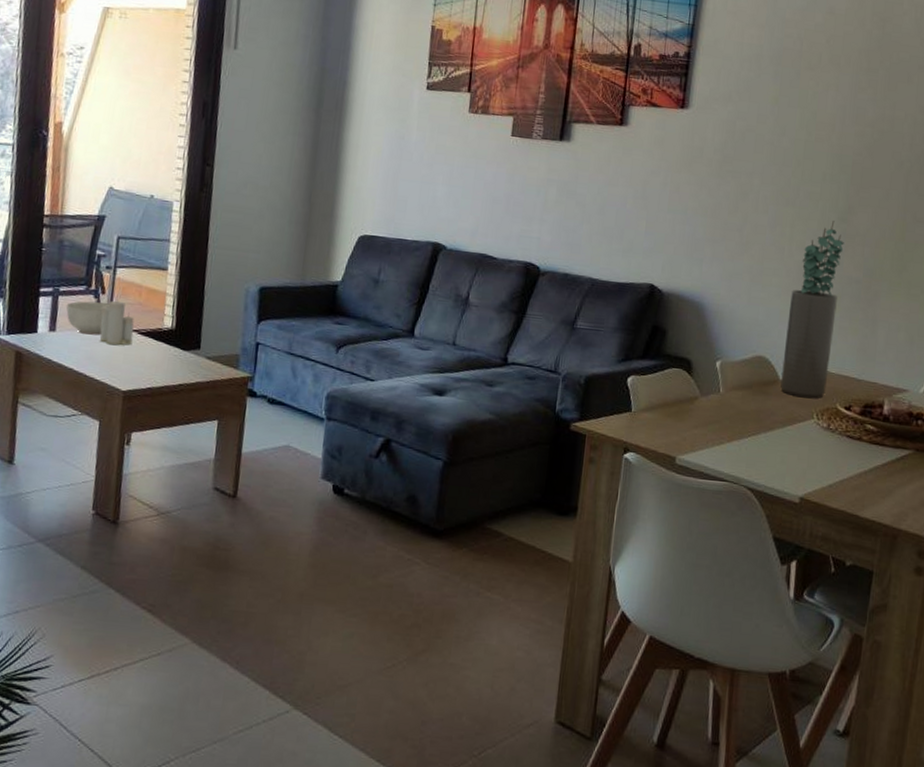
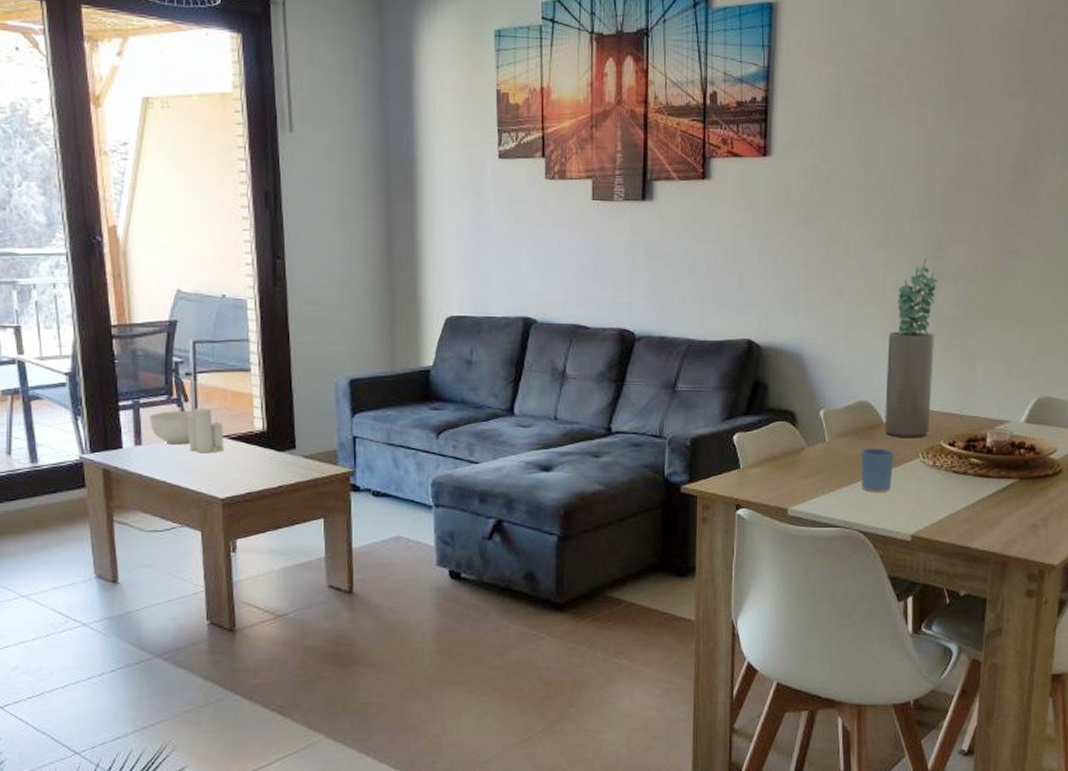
mug: none [753,404,789,450] -> present [861,448,894,492]

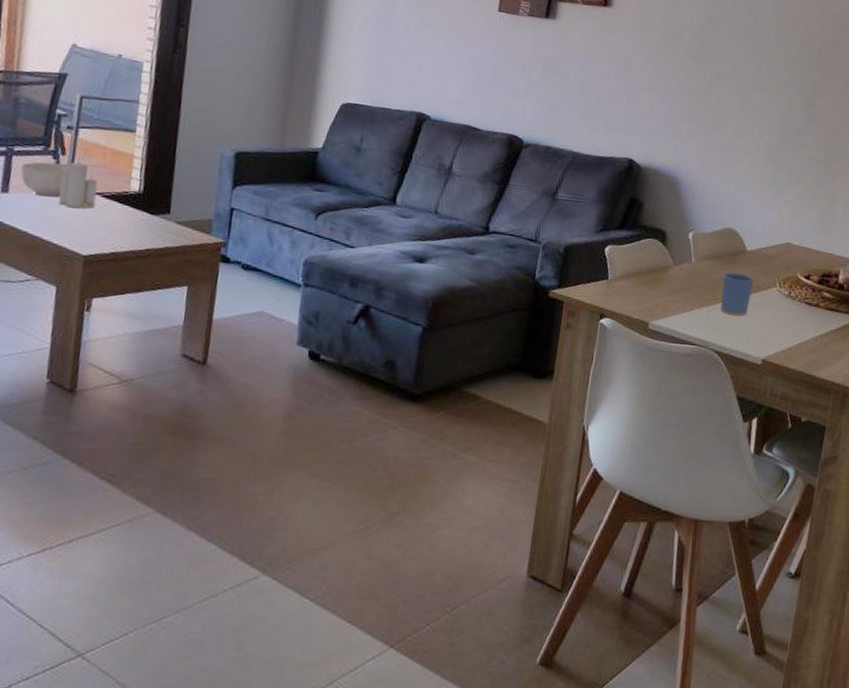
vase: present [885,259,937,438] -> none [747,104,808,268]

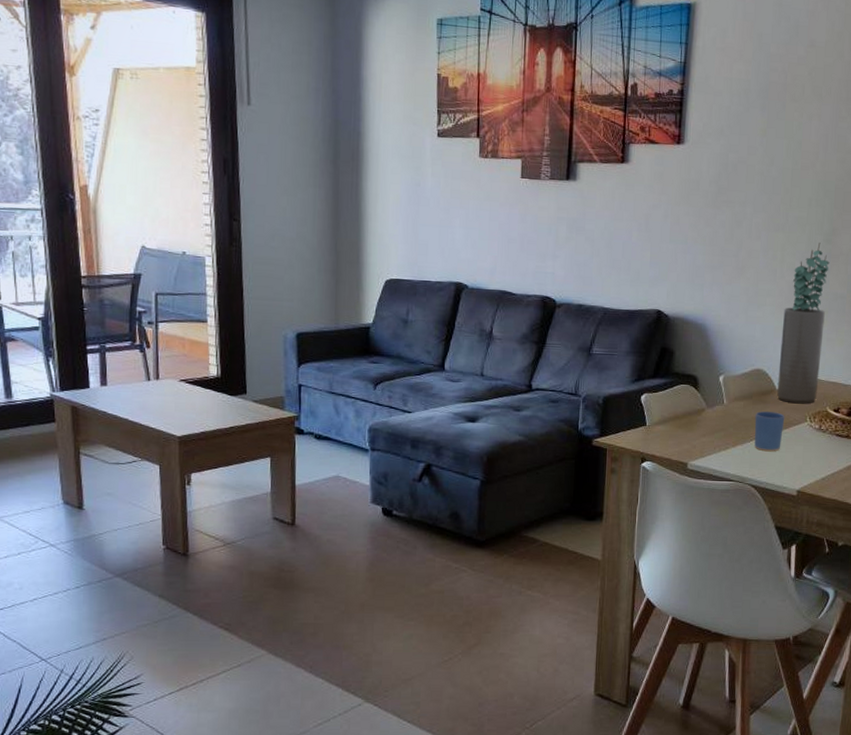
bowl: present [20,162,71,198] -> none [114,356,156,387]
candle: present [58,160,98,209] -> none [149,352,182,395]
vase: none [747,104,808,268] -> present [777,243,830,404]

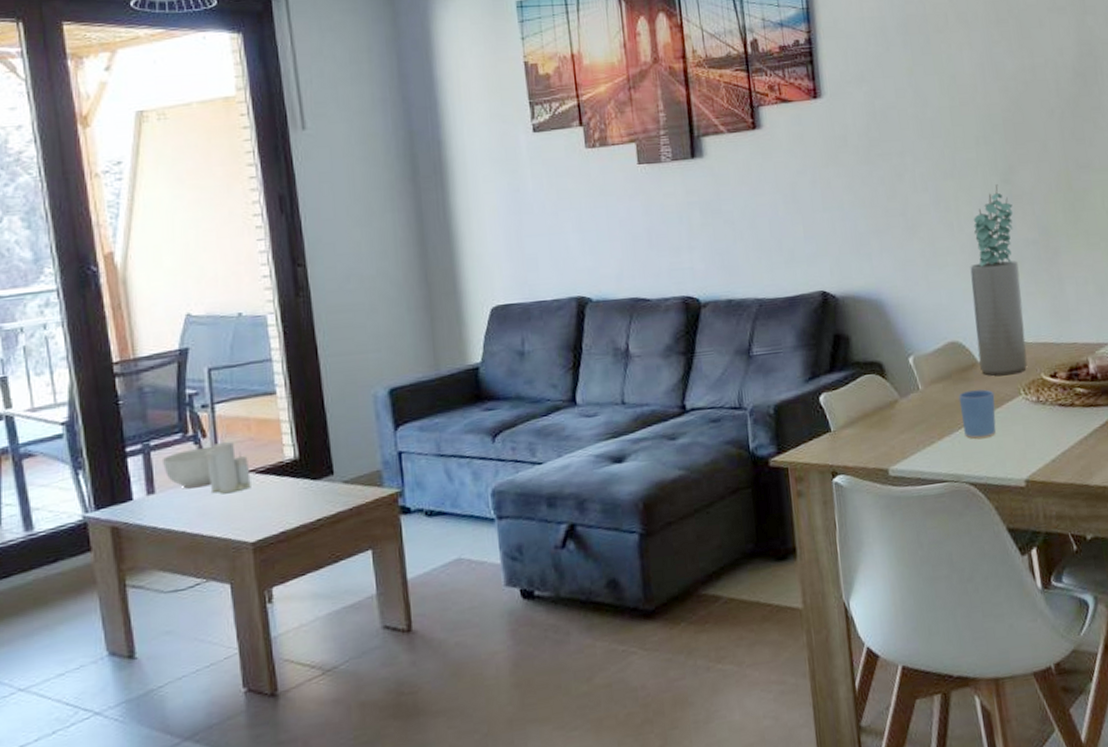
bowl: none [114,356,156,387] -> present [161,447,215,489]
candle: none [149,352,182,395] -> present [206,440,251,494]

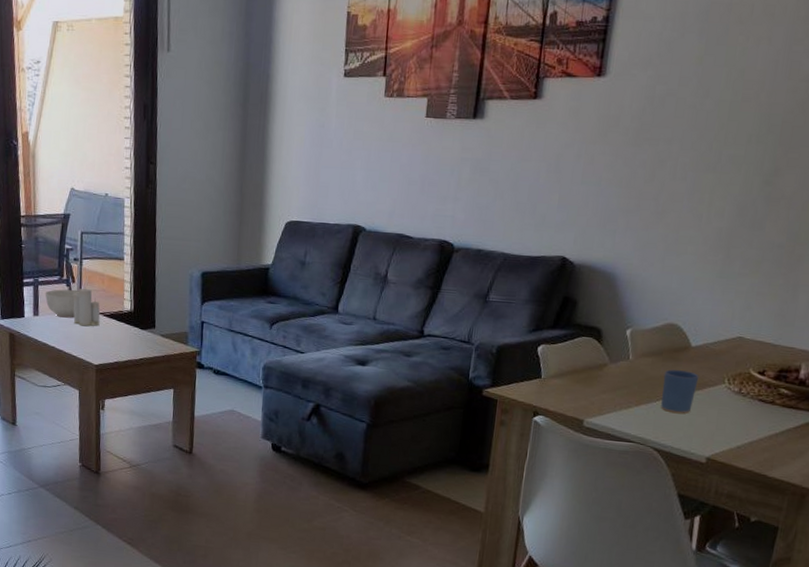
vase: present [970,184,1028,376] -> none [692,184,768,364]

